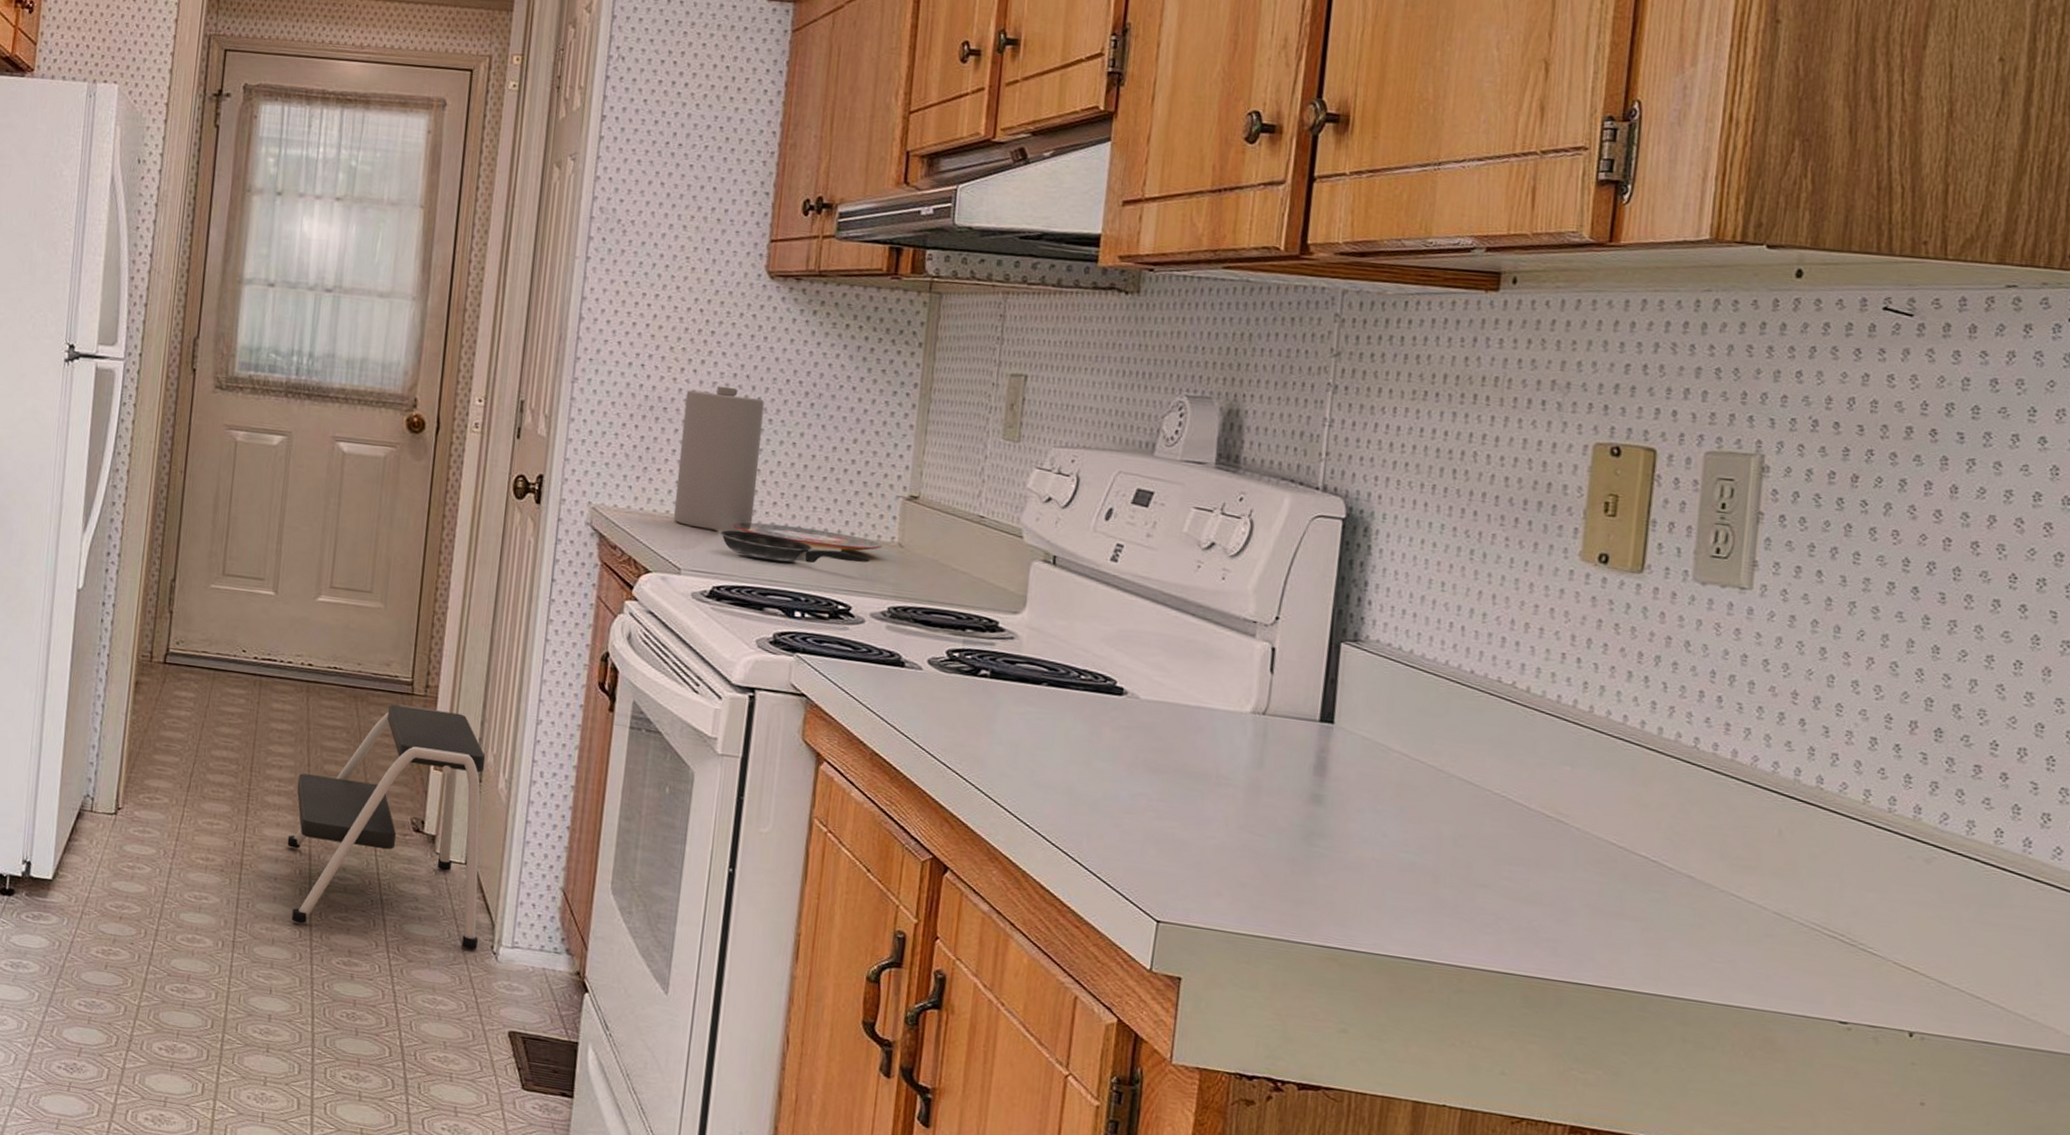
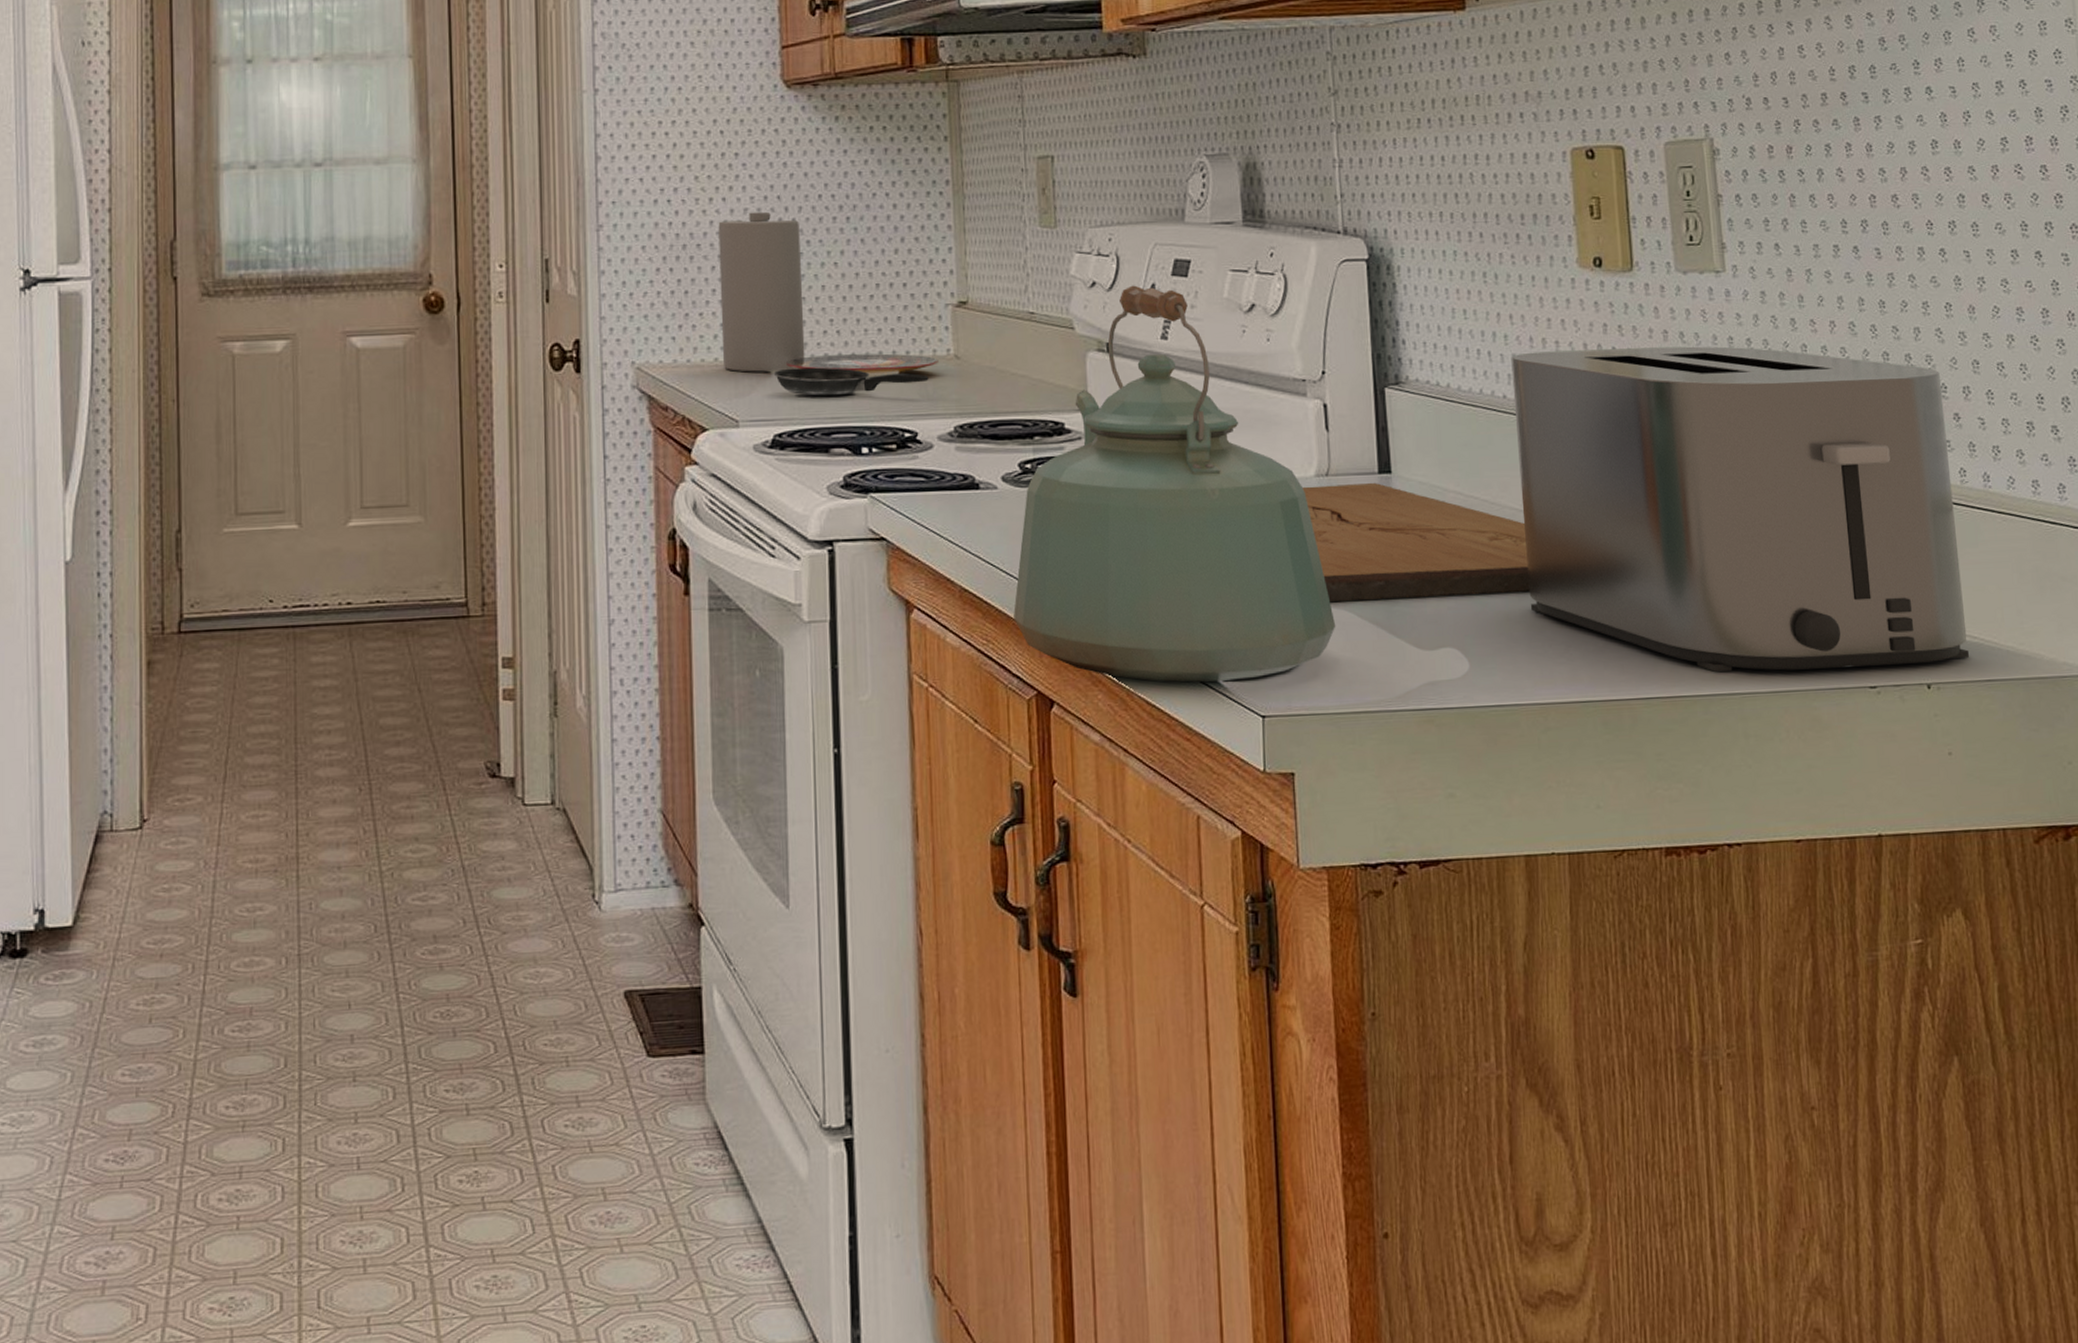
step stool: present [287,704,486,950] -> none [347,629,578,916]
kettle: none [920,506,1249,886] -> present [1013,285,1336,683]
cutting board: none [1235,720,1473,860] -> present [1302,482,1530,603]
toaster: none [1463,633,1993,1015] -> present [1511,346,1969,672]

